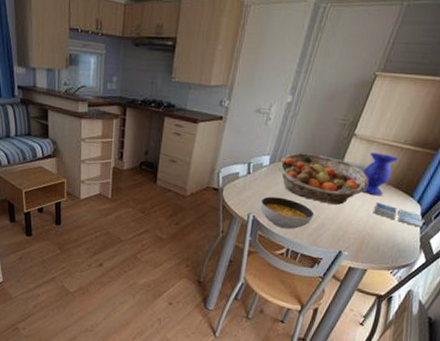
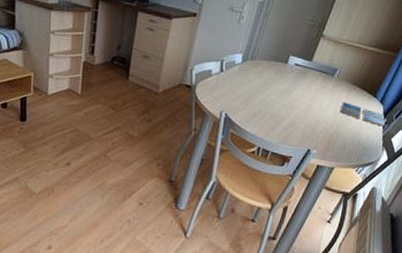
soup bowl: present [260,196,315,229] -> none [232,94,285,128]
fruit basket: present [278,152,369,205] -> none [250,51,336,104]
vase: present [362,153,399,196] -> none [330,53,364,96]

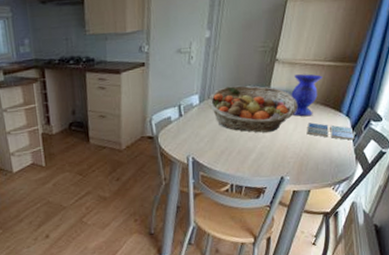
fruit basket: none [250,51,336,104] -> present [208,85,298,133]
vase: none [330,53,364,96] -> present [291,74,322,117]

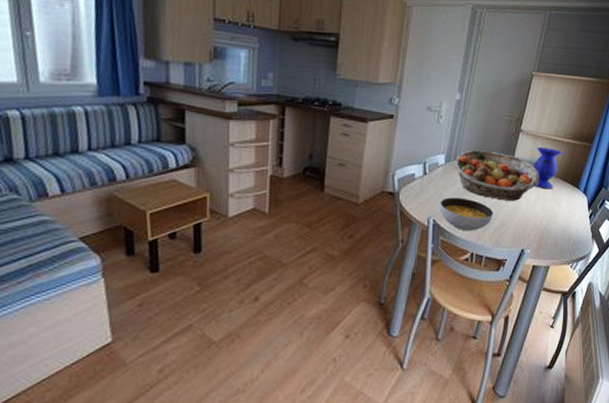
soup bowl: none [197,134,252,165] -> present [439,197,494,231]
drink coaster: present [306,122,355,141] -> none [547,196,591,218]

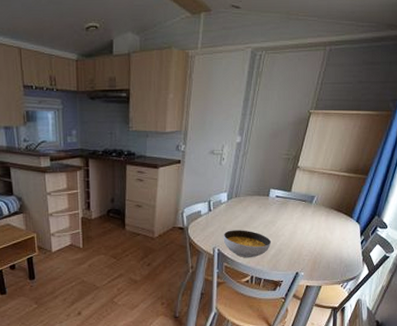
fruit basket: present [454,150,540,201] -> none [236,187,315,231]
vase: present [534,147,562,190] -> none [309,182,337,220]

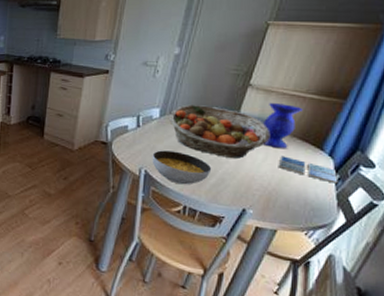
fruit basket: none [236,187,315,231] -> present [169,104,270,159]
vase: none [309,182,337,220] -> present [263,103,303,149]
drink coaster: none [321,225,363,244] -> present [278,156,338,184]

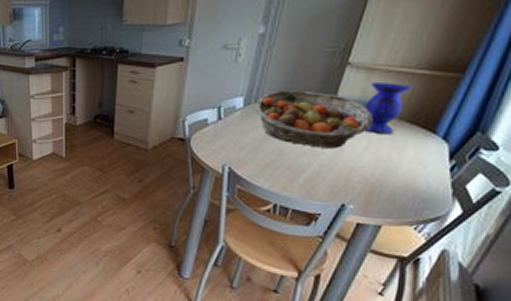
soup bowl: present [152,150,212,185] -> none [236,144,305,181]
drink coaster: present [278,156,338,184] -> none [382,143,454,171]

